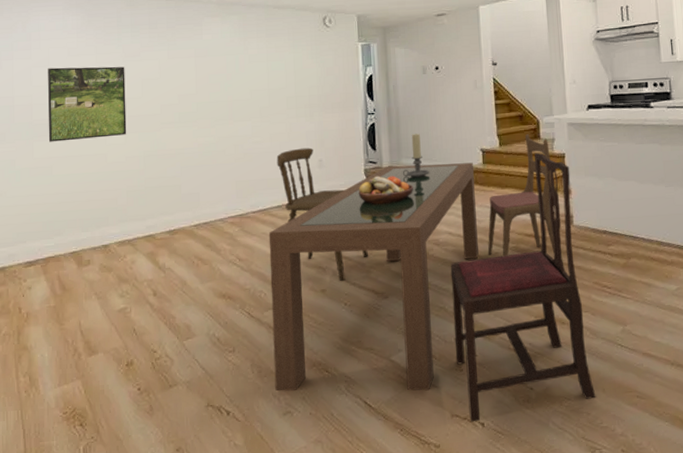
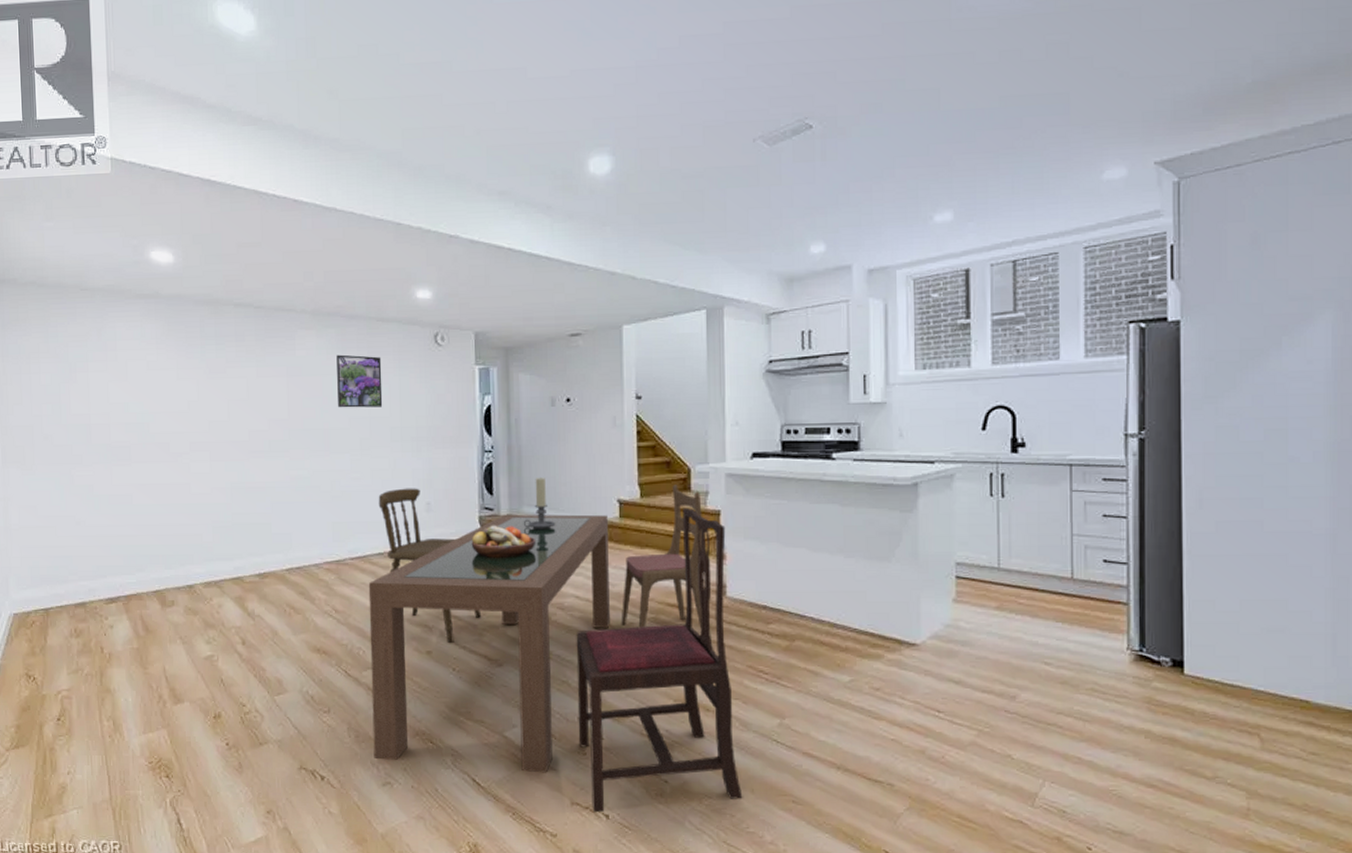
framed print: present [48,66,127,142] -> none [126,383,212,467]
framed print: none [239,37,280,83] -> present [336,354,383,408]

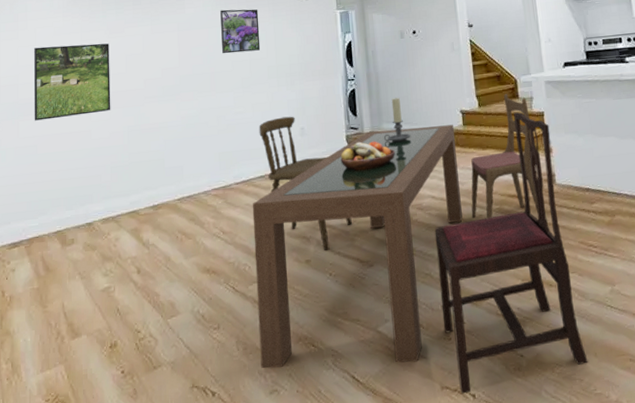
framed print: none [126,383,212,467] -> present [33,43,111,121]

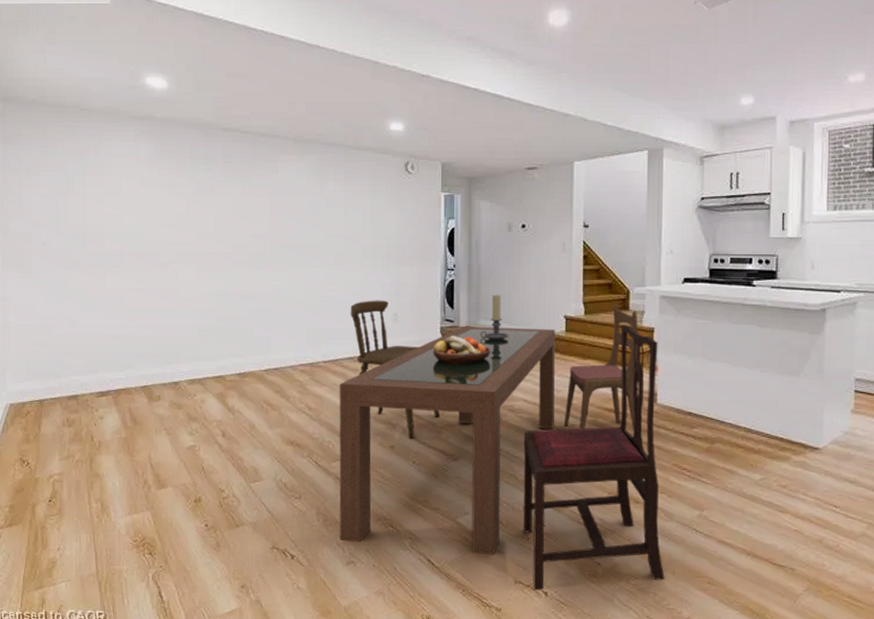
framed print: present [33,43,111,121] -> none [119,197,199,274]
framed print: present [220,9,261,54] -> none [316,178,357,227]

